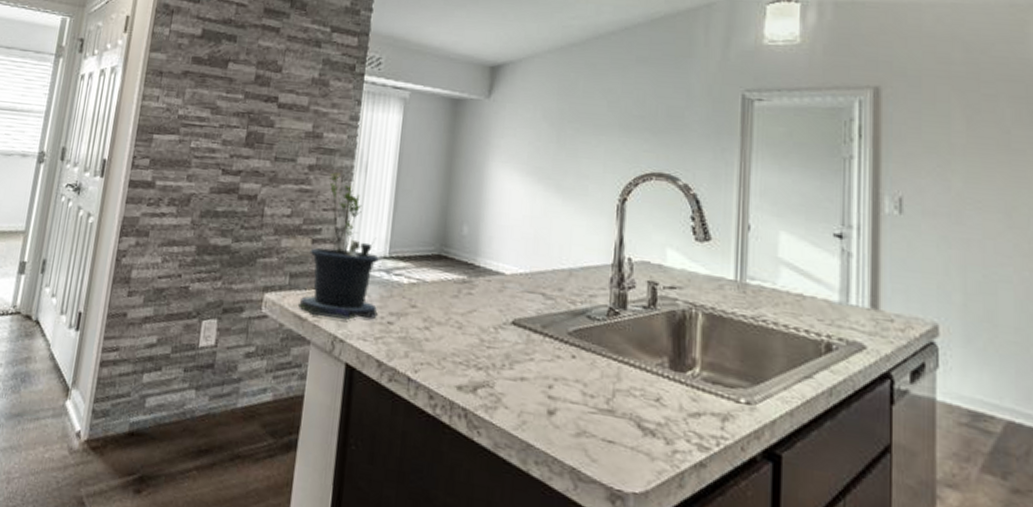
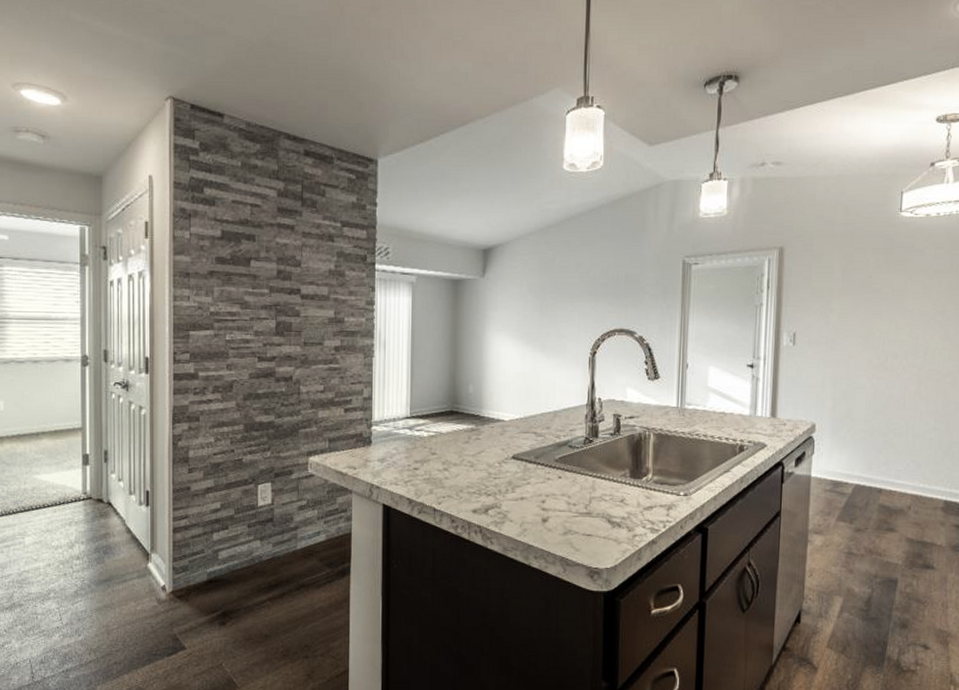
potted plant: present [297,172,379,320] -> none [338,351,405,470]

